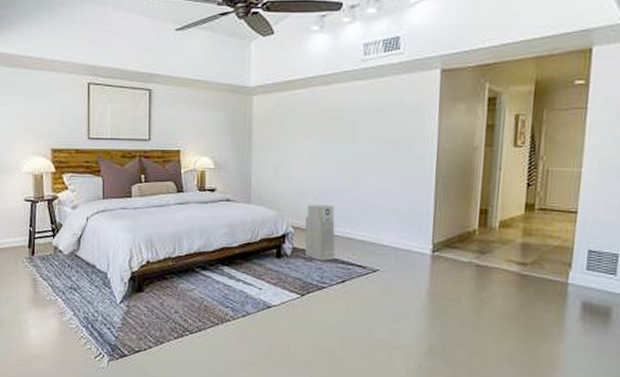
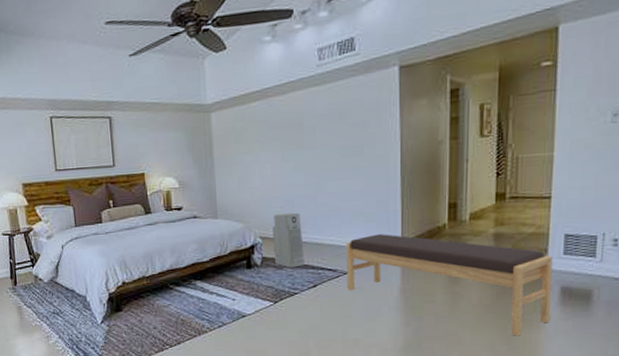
bench: none [376,234,576,349] -> present [345,234,553,336]

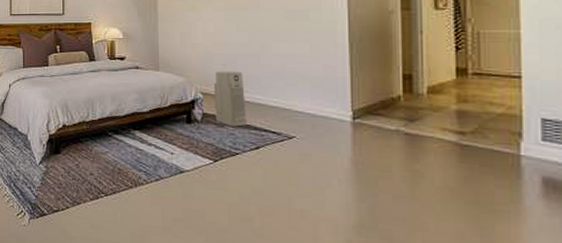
bench: present [345,234,553,336] -> none [290,100,533,229]

